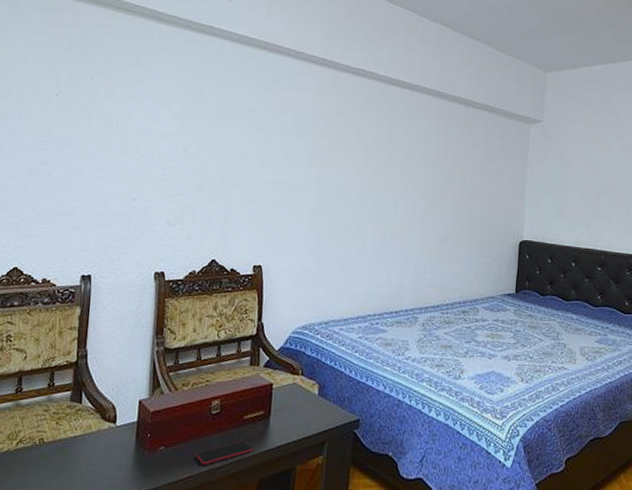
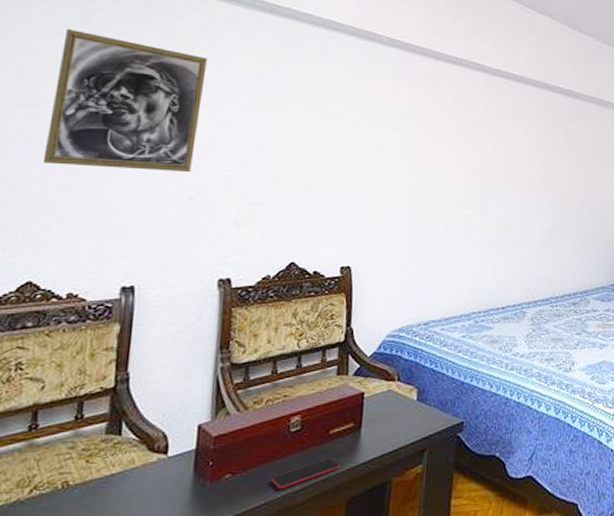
portrait: none [24,51,146,177] -> present [42,28,208,173]

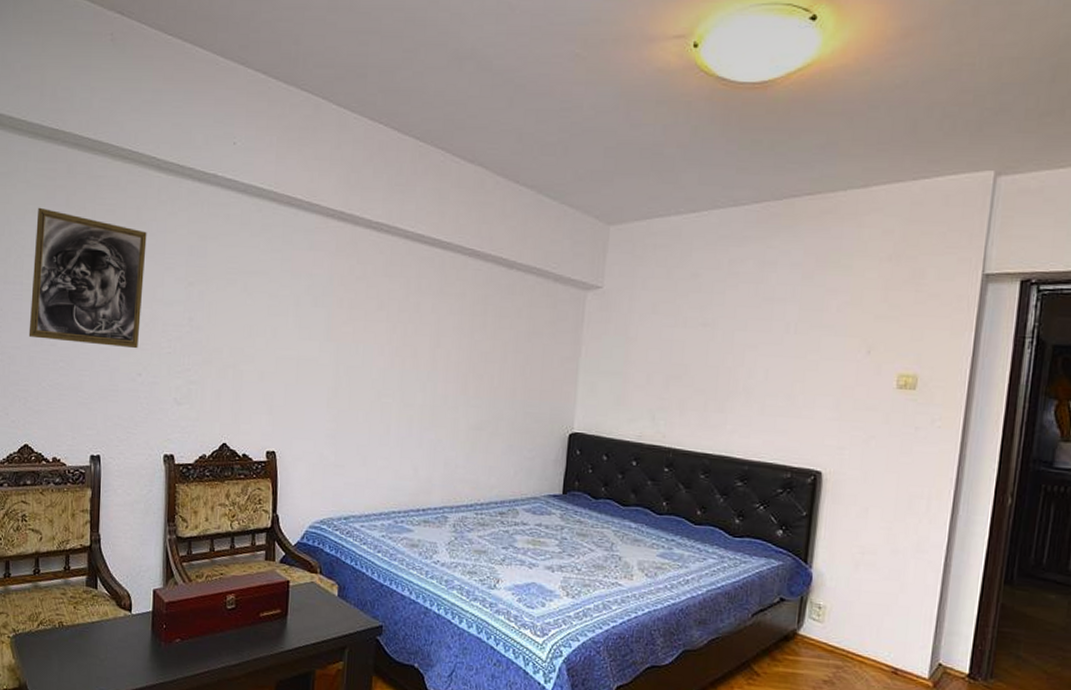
smartphone: present [271,458,340,490] -> none [212,639,270,662]

